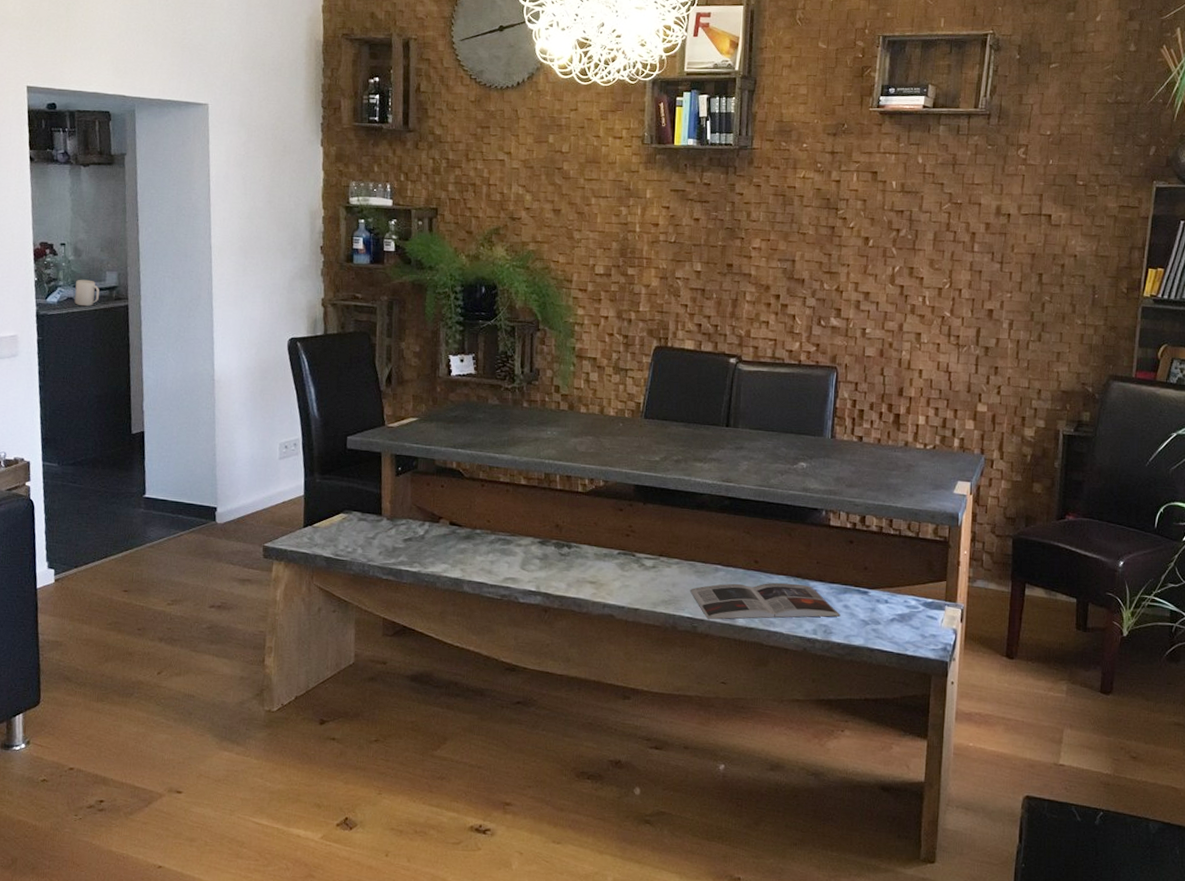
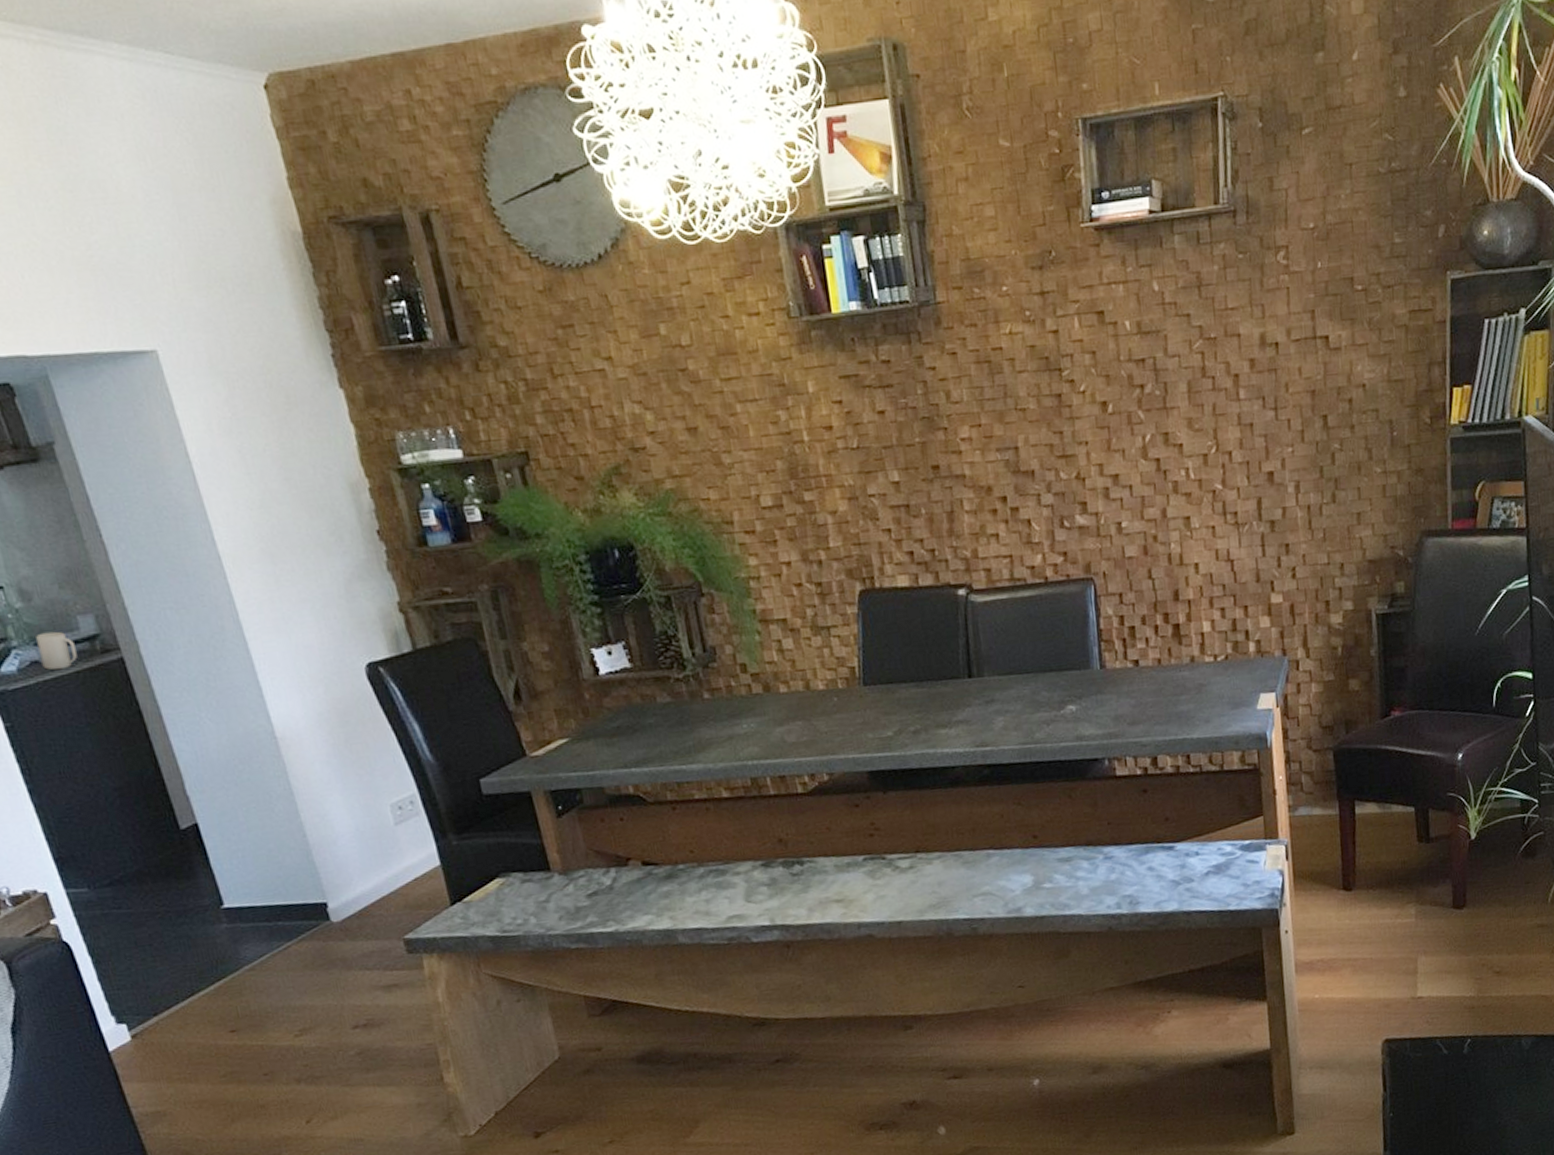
magazine: present [689,582,841,620] -> none [960,852,1146,916]

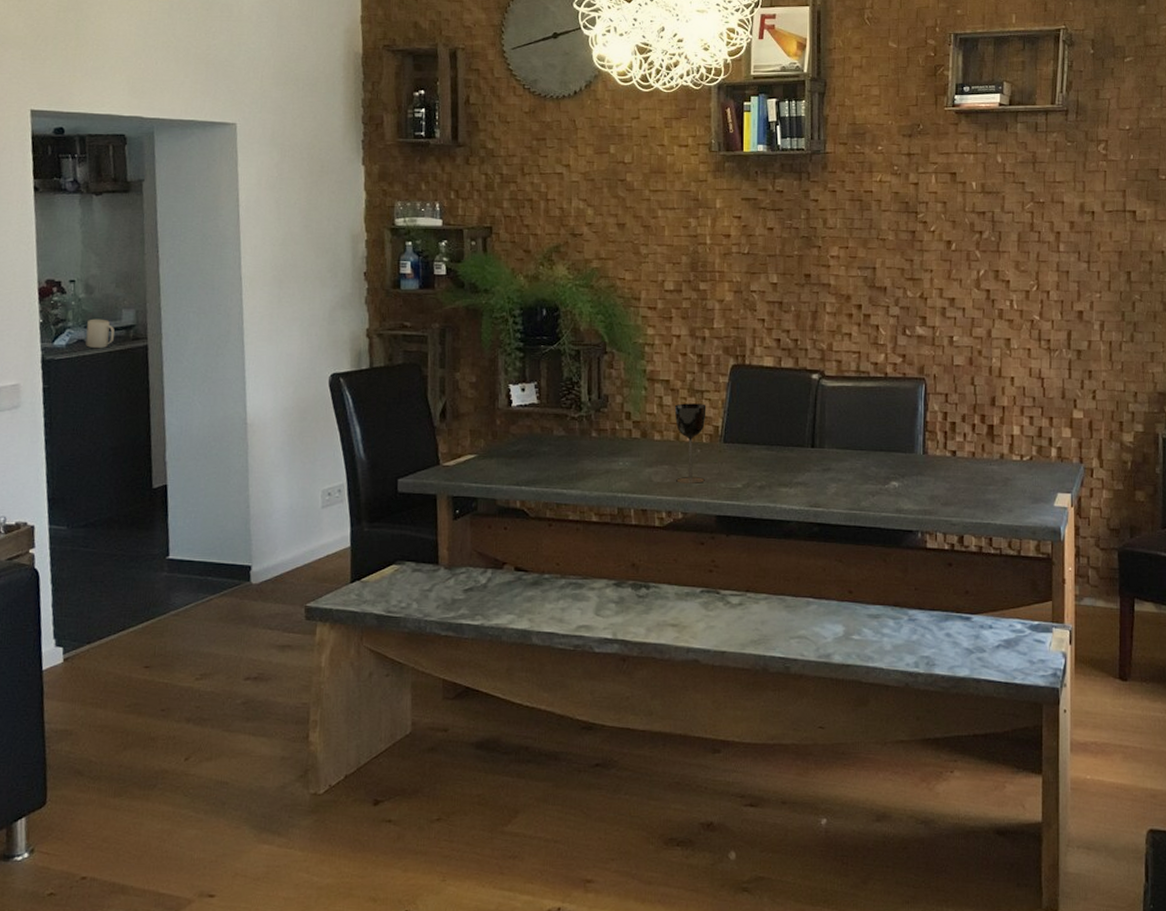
wine glass: none [797,642,849,741] -> present [674,403,707,485]

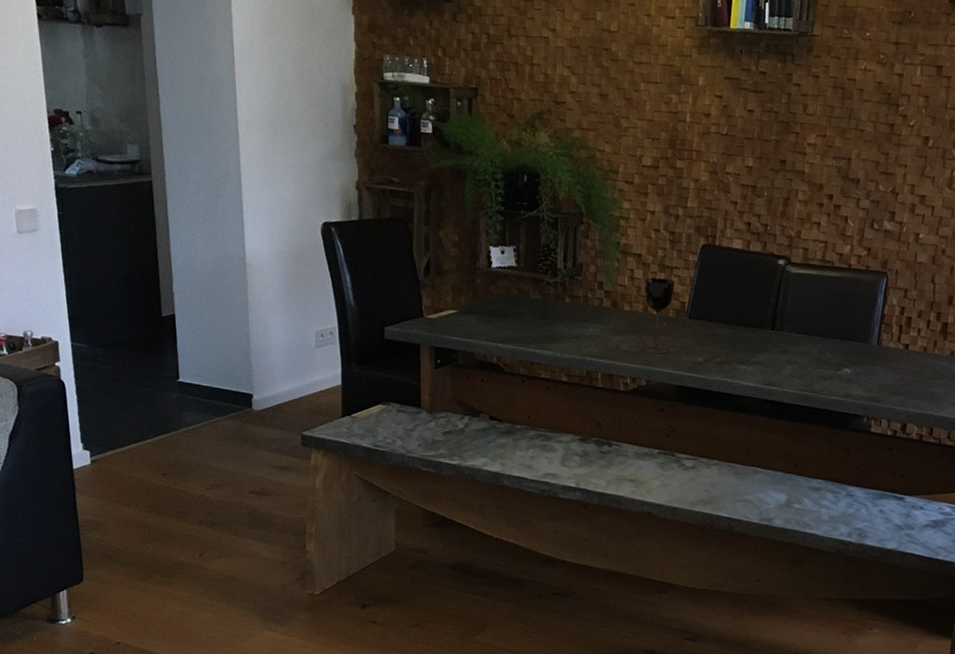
mug: present [86,319,115,349] -> none [95,151,121,181]

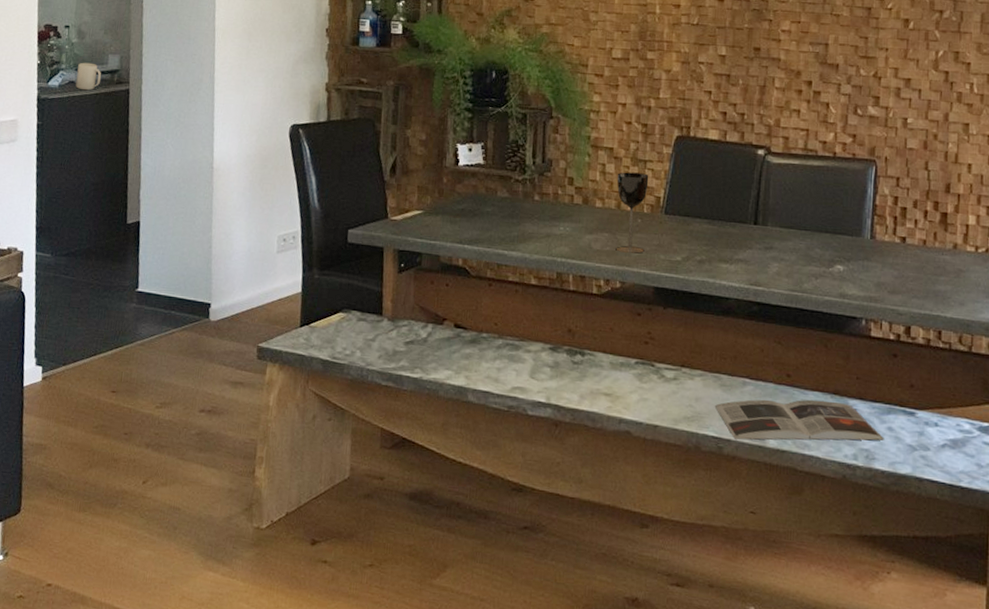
mug: none [95,151,121,181] -> present [75,62,101,91]
magazine: none [728,485,876,521] -> present [714,399,884,441]

